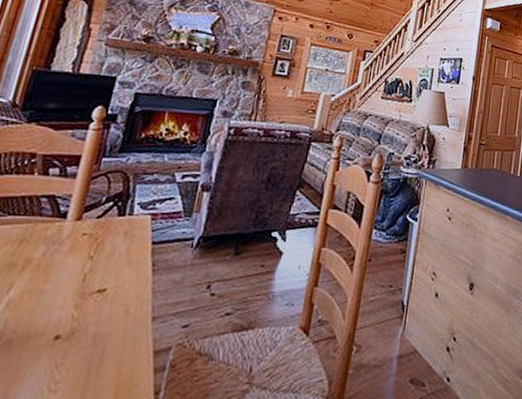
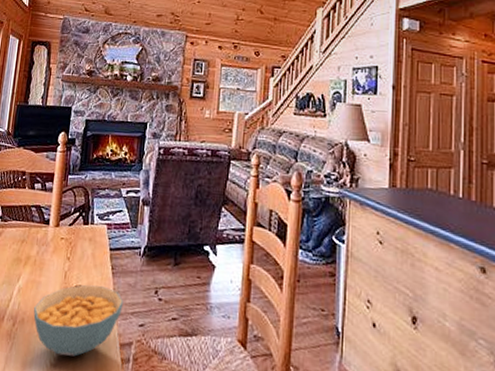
cereal bowl: none [28,286,165,377] -> present [33,284,124,357]

